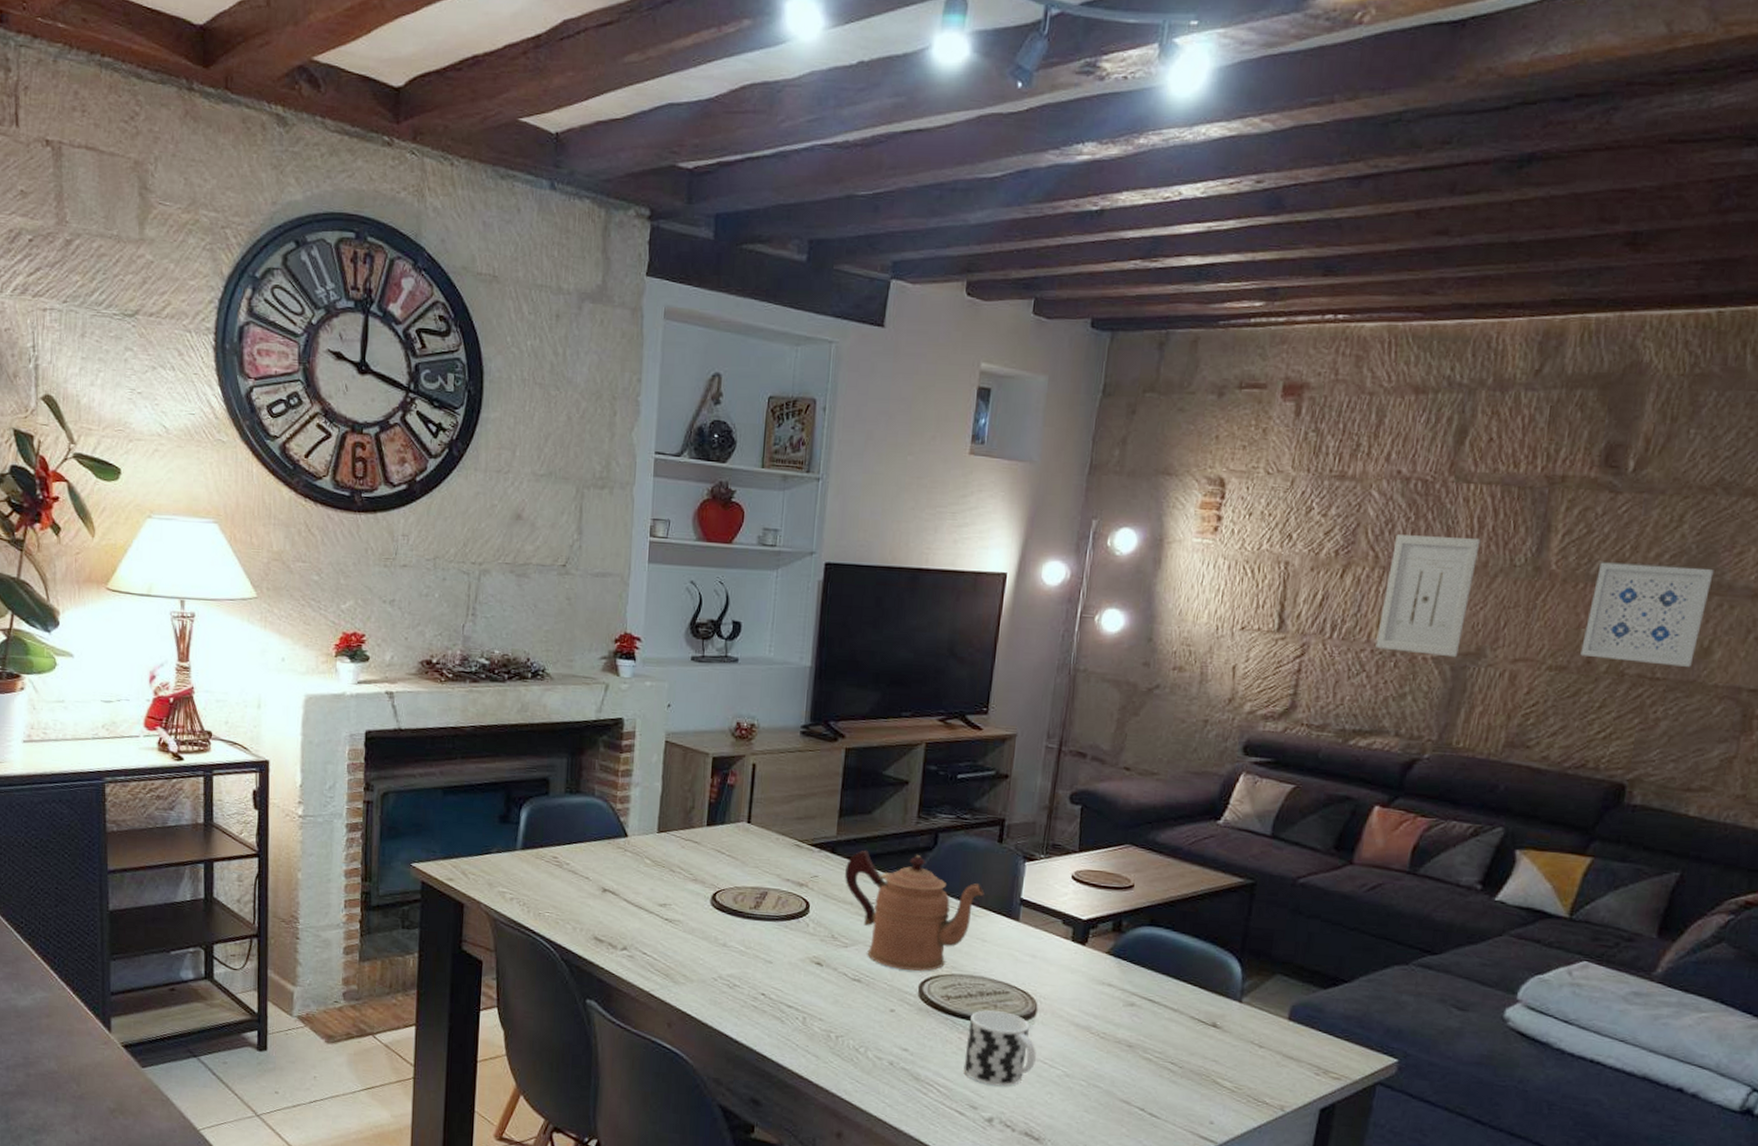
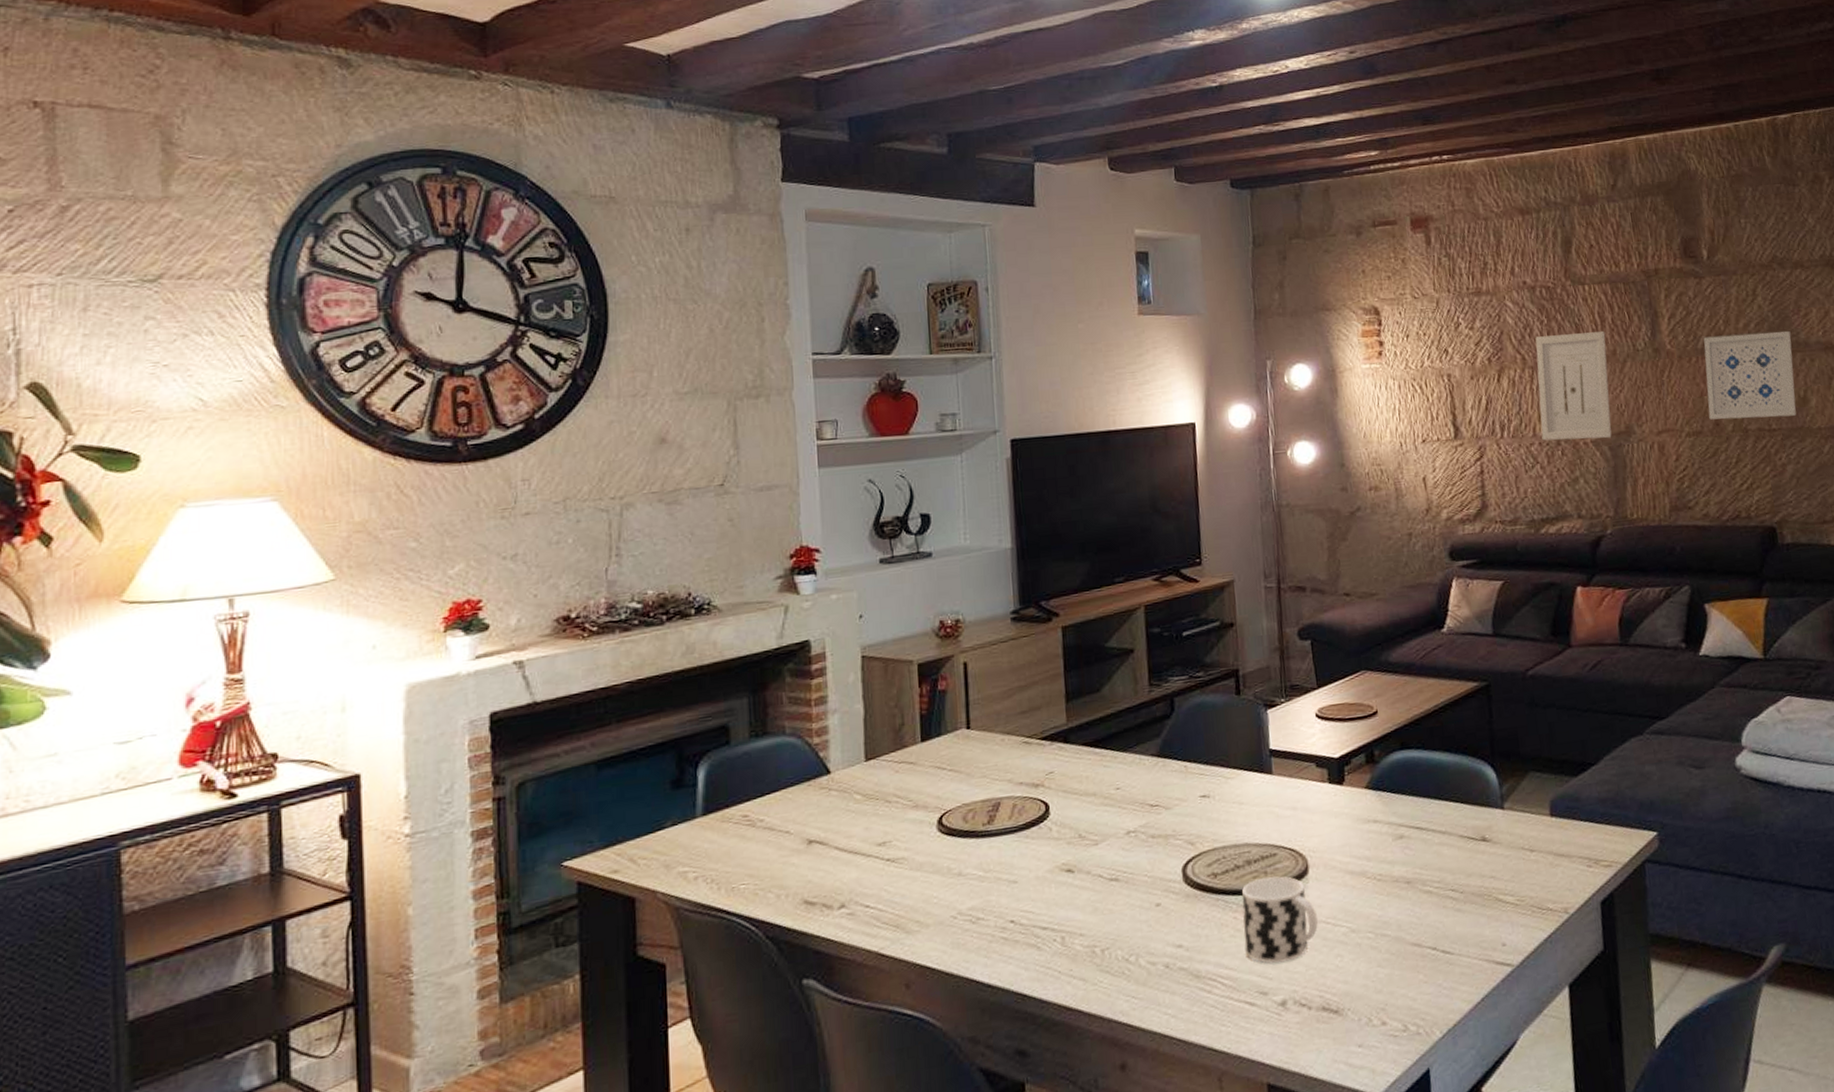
coffeepot: present [845,850,984,972] -> none [1082,726,1232,857]

